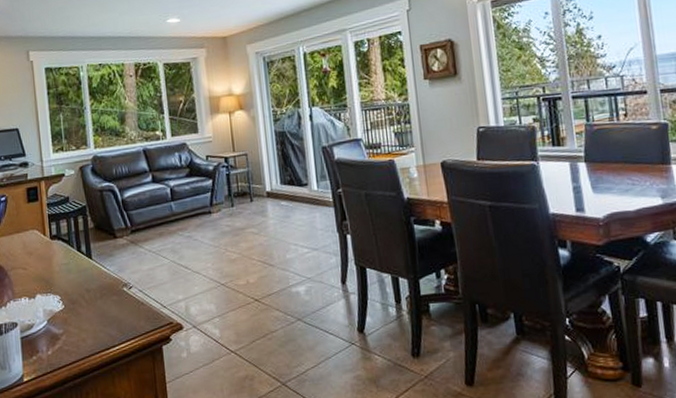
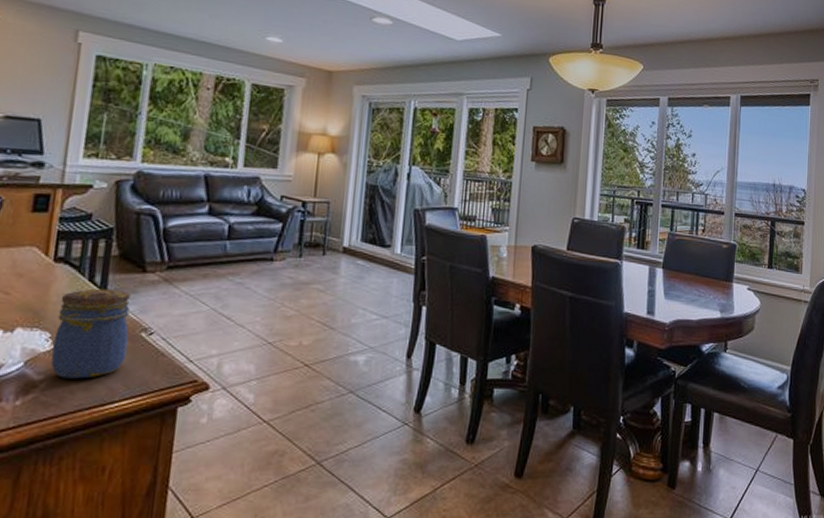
jar: none [62,254,116,331] -> present [51,288,131,379]

